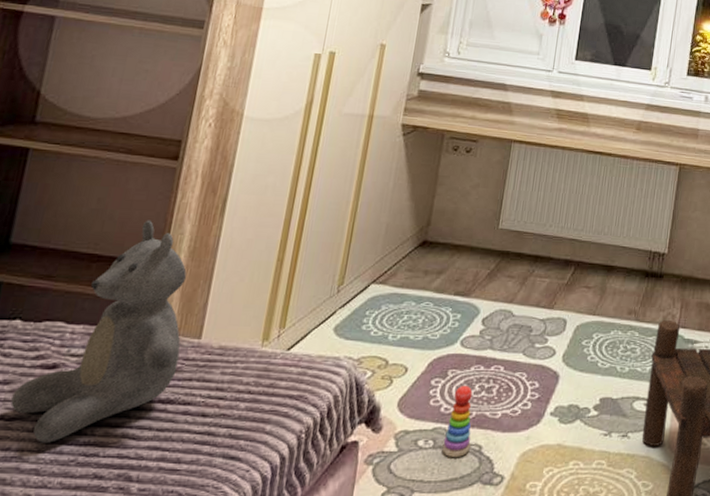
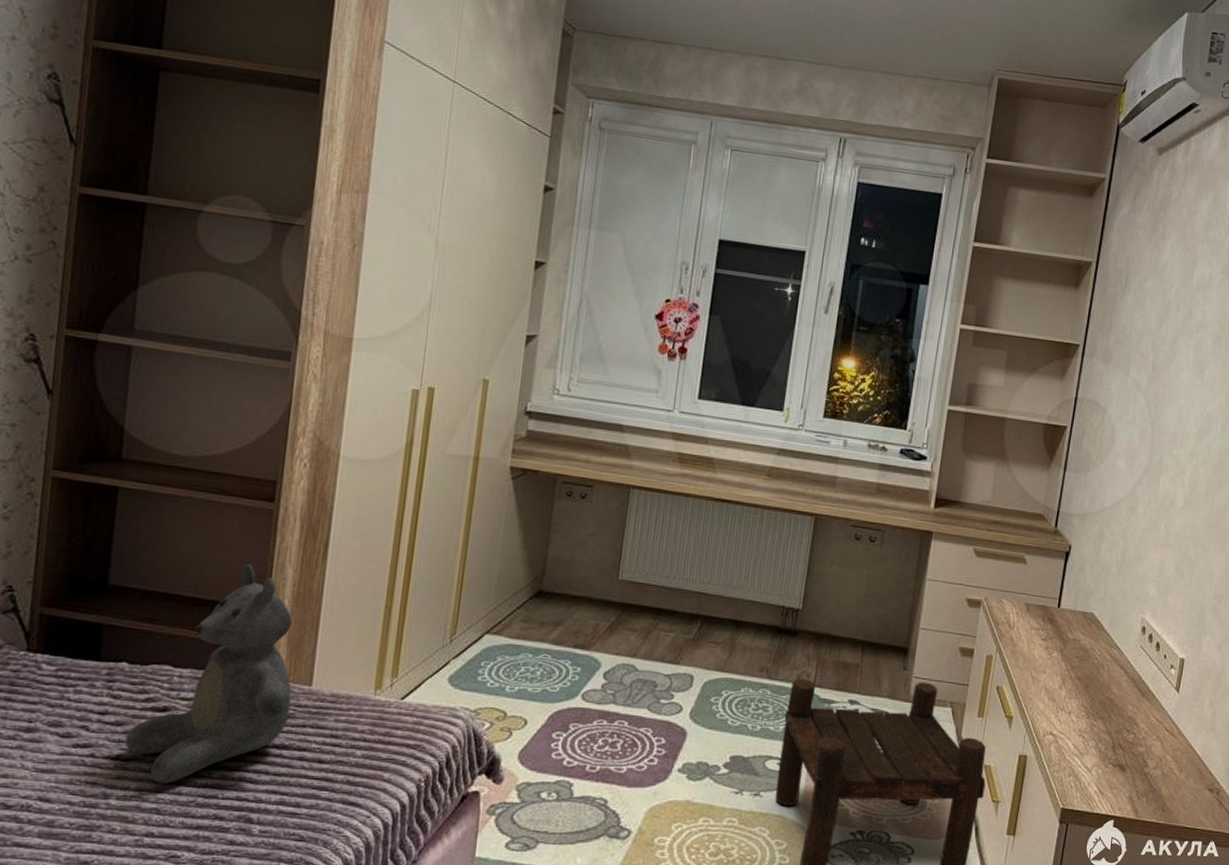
stacking toy: present [442,385,473,457] -> none [566,739,596,810]

